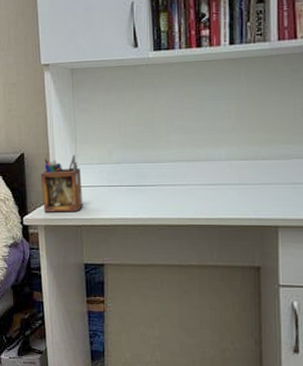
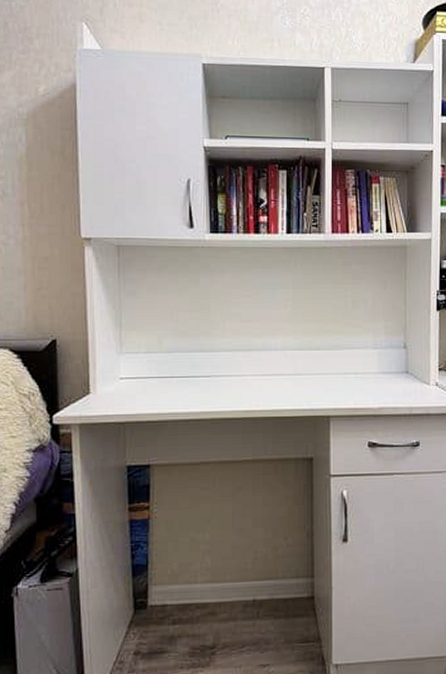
desk organizer: present [40,154,83,212] -> none [76,342,128,409]

